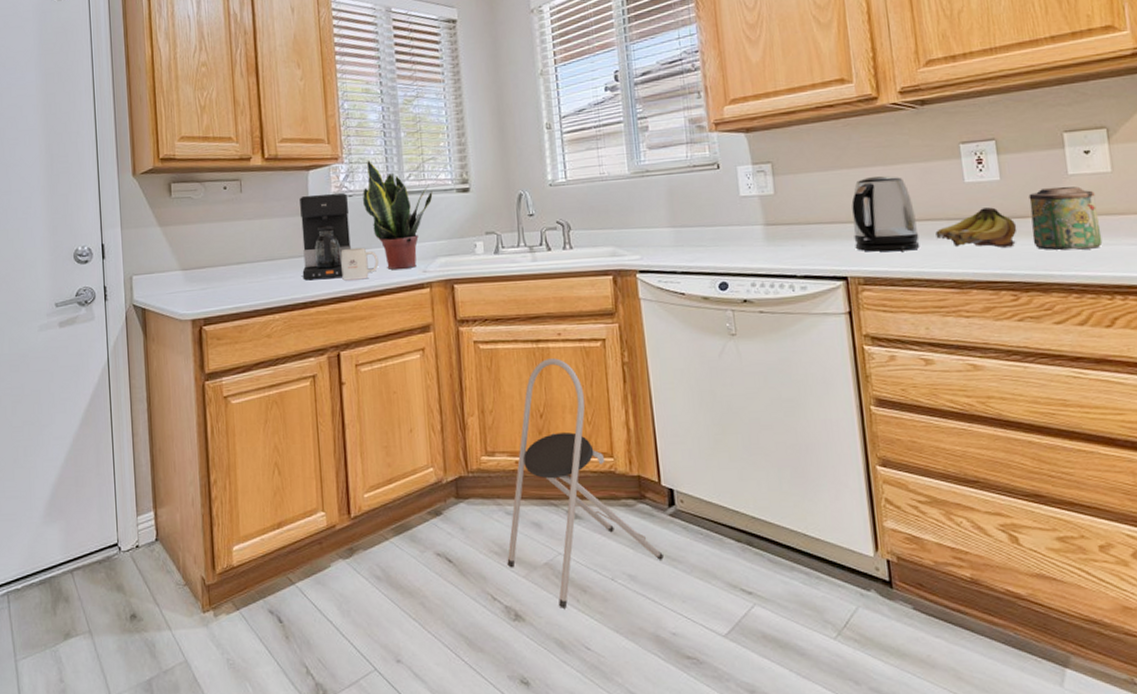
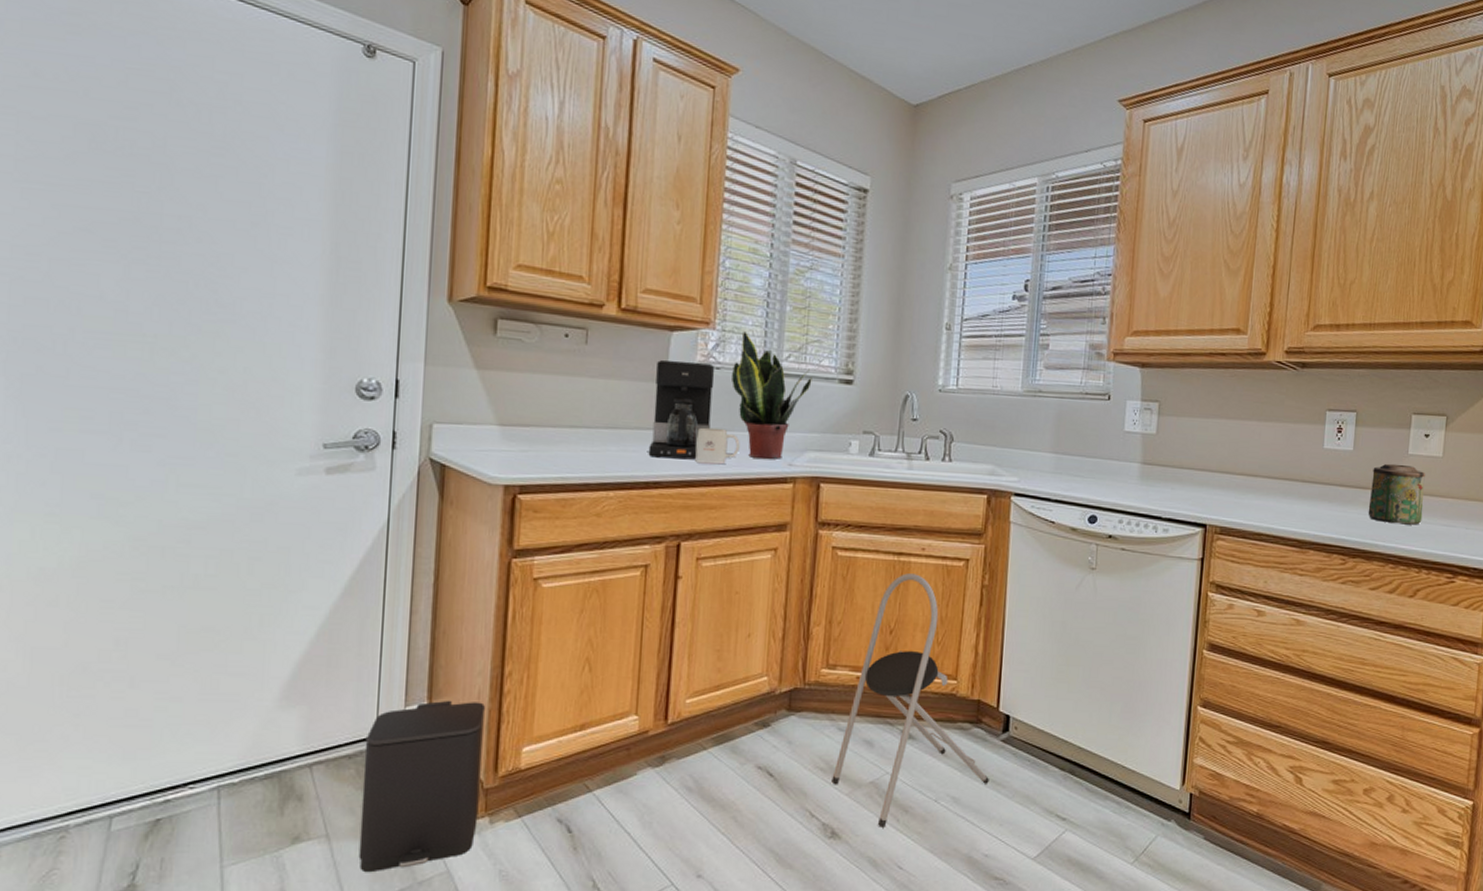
pedal bin: none [110,508,205,662] -> present [358,700,485,871]
kettle: present [851,175,921,252] -> none [1218,430,1277,507]
fruit: present [935,207,1018,249] -> none [1290,475,1358,516]

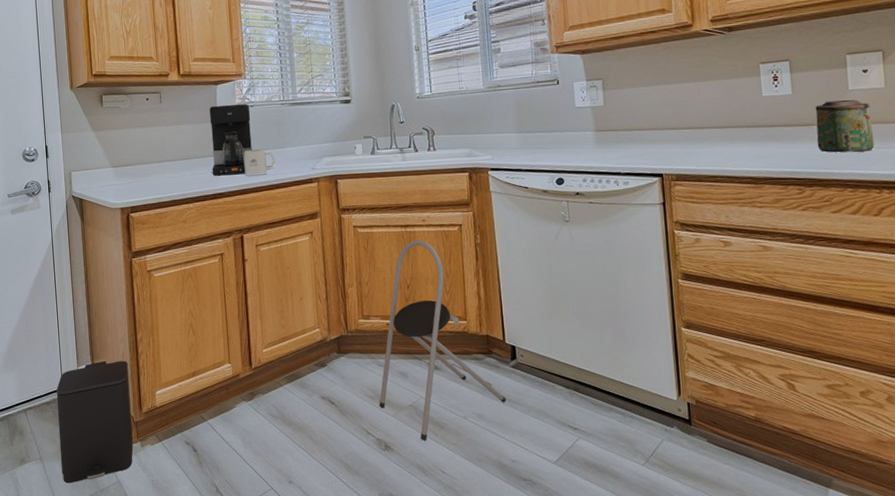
potted plant: present [732,330,812,459] -> none [262,76,320,167]

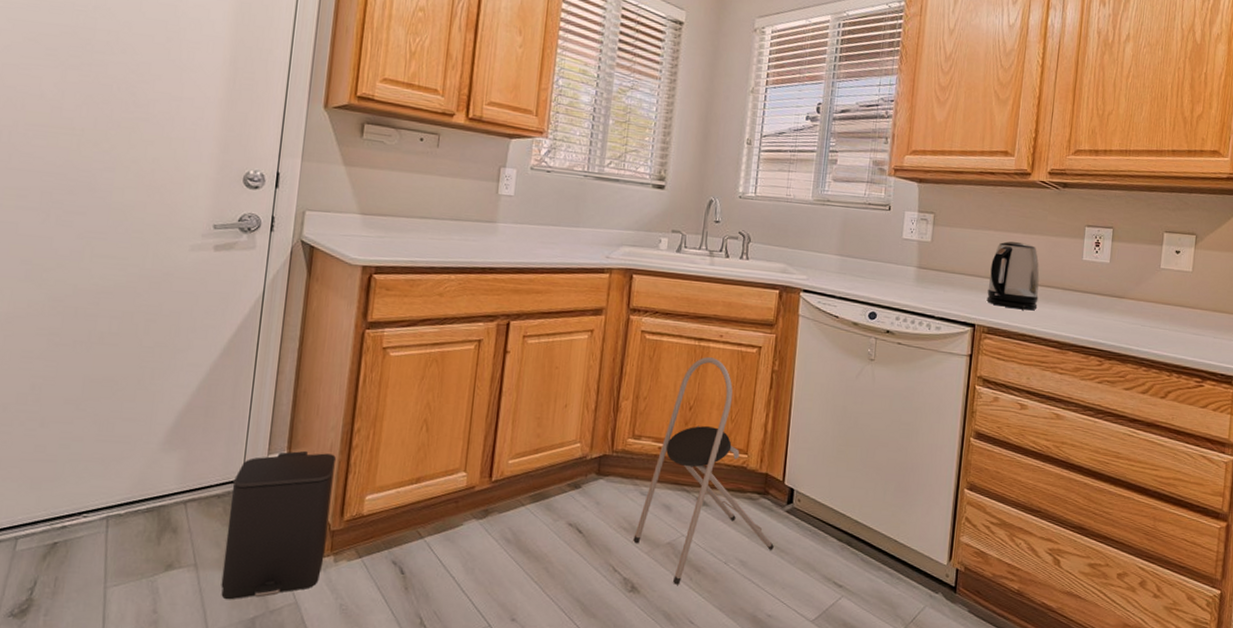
coffee maker: present [209,104,253,176] -> none [486,163,546,249]
mug: present [243,148,275,176] -> none [526,221,565,255]
kettle: none [668,90,724,154] -> present [986,241,1040,311]
canister: present [815,99,875,153] -> none [1123,275,1176,333]

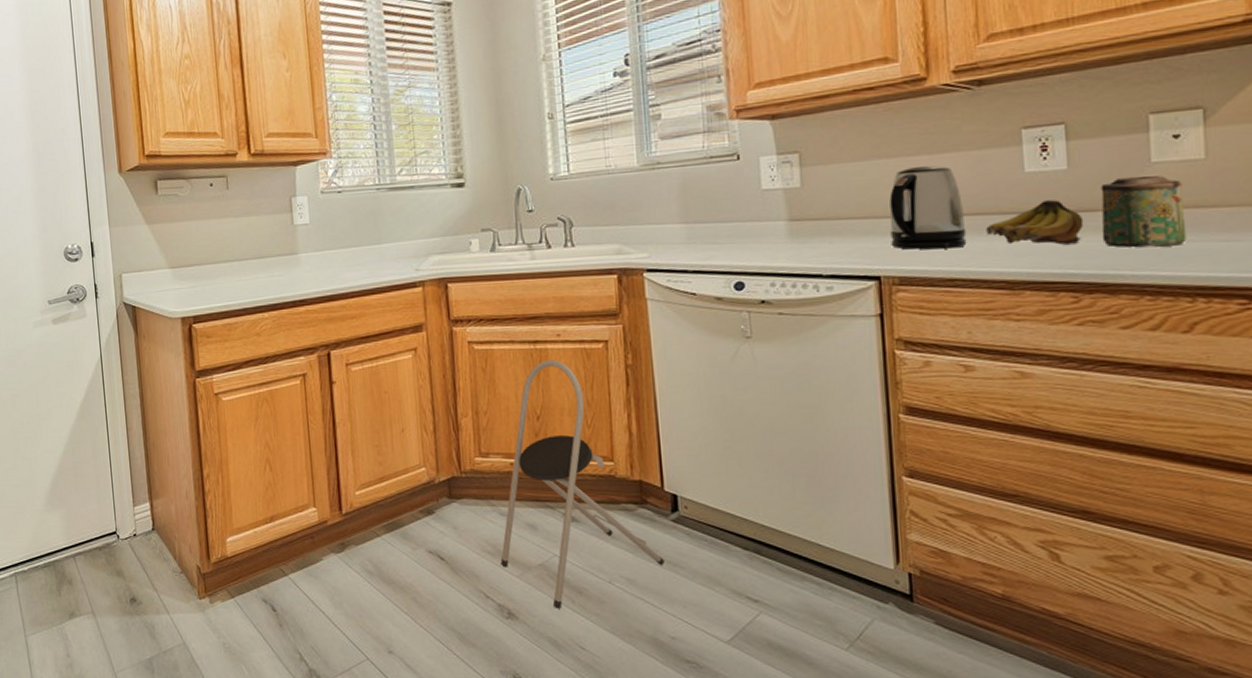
pedal bin: present [221,450,336,599] -> none [109,500,201,642]
fruit: none [1051,284,1114,322] -> present [986,200,1084,246]
canister: none [1123,275,1176,333] -> present [1101,175,1187,248]

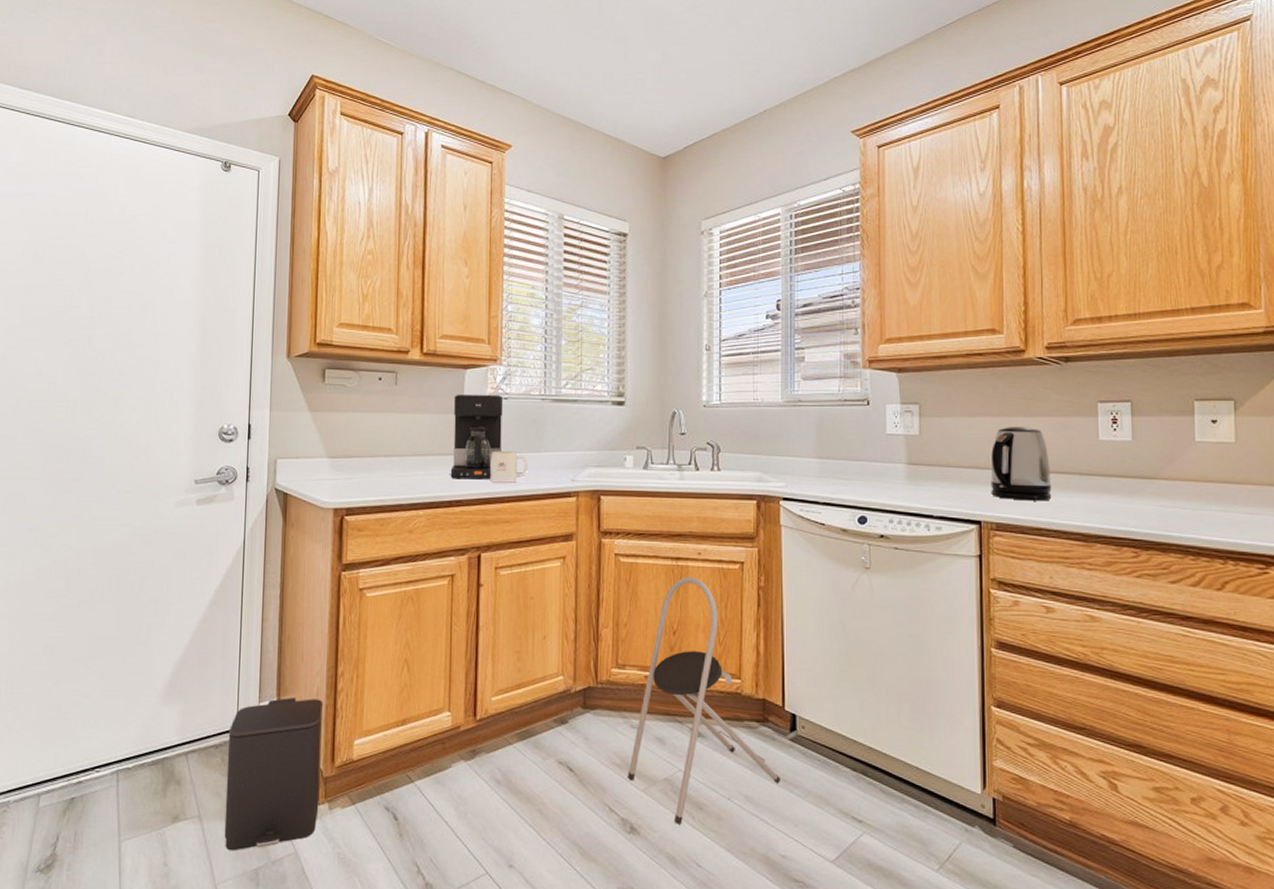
pedal bin: none [109,500,201,642] -> present [224,697,322,850]
coffee maker: none [287,189,342,279] -> present [450,395,503,479]
mug: none [329,245,369,279] -> present [489,450,528,483]
fruit: present [986,200,1084,246] -> none [1067,466,1144,507]
canister: present [1101,175,1187,248] -> none [1157,452,1221,514]

